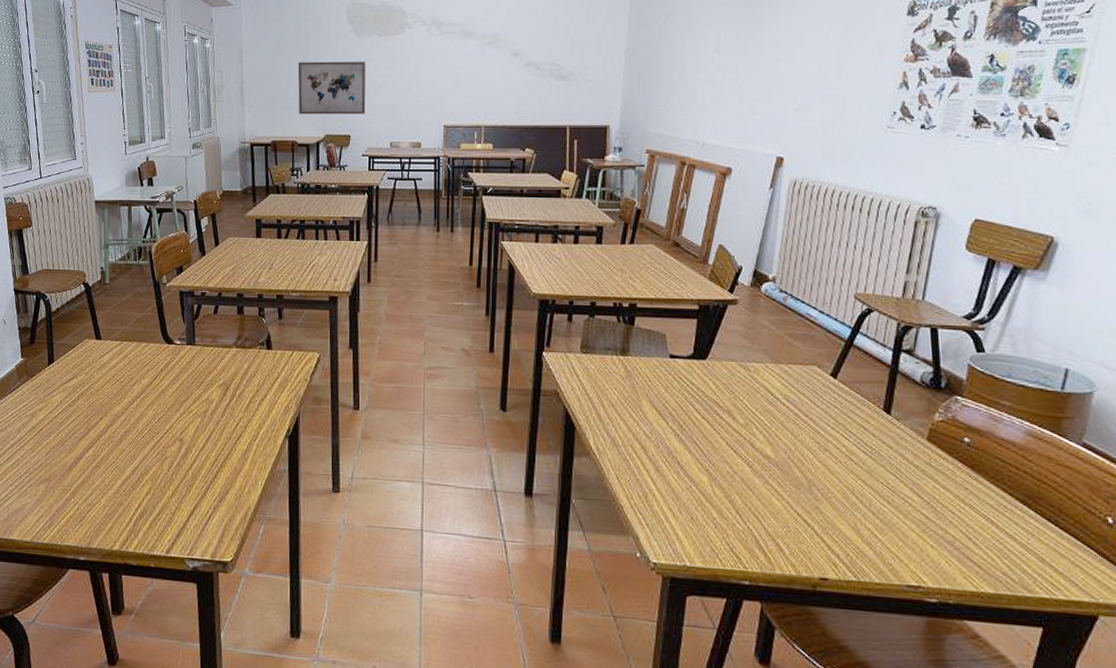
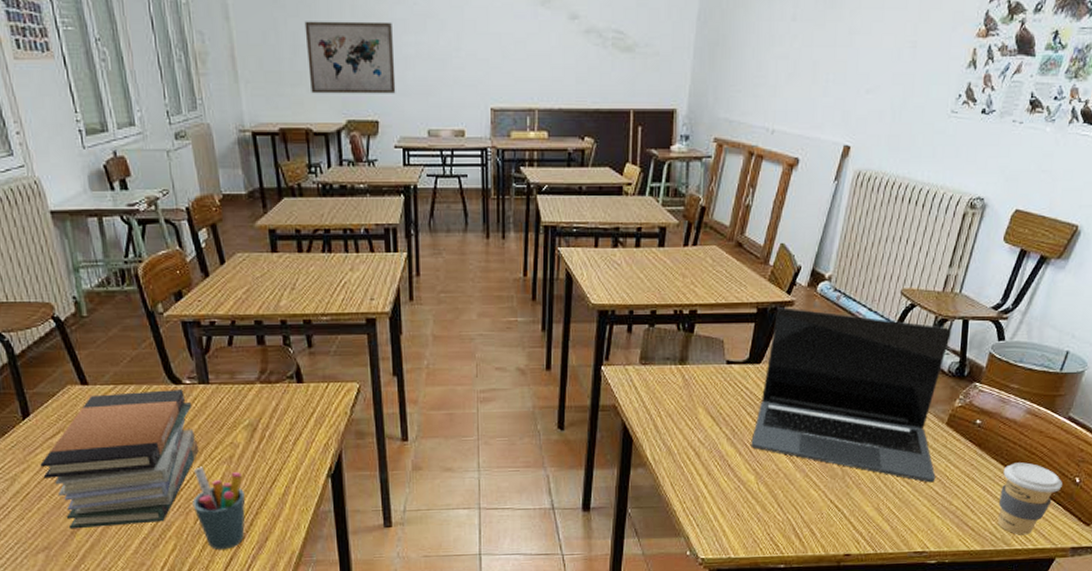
book stack: none [54,348,180,466] -> present [40,389,199,529]
pen holder: none [168,418,213,499] -> present [192,466,245,550]
laptop: none [701,305,923,505] -> present [751,307,951,483]
coffee cup: none [1008,491,1090,582] -> present [998,462,1063,535]

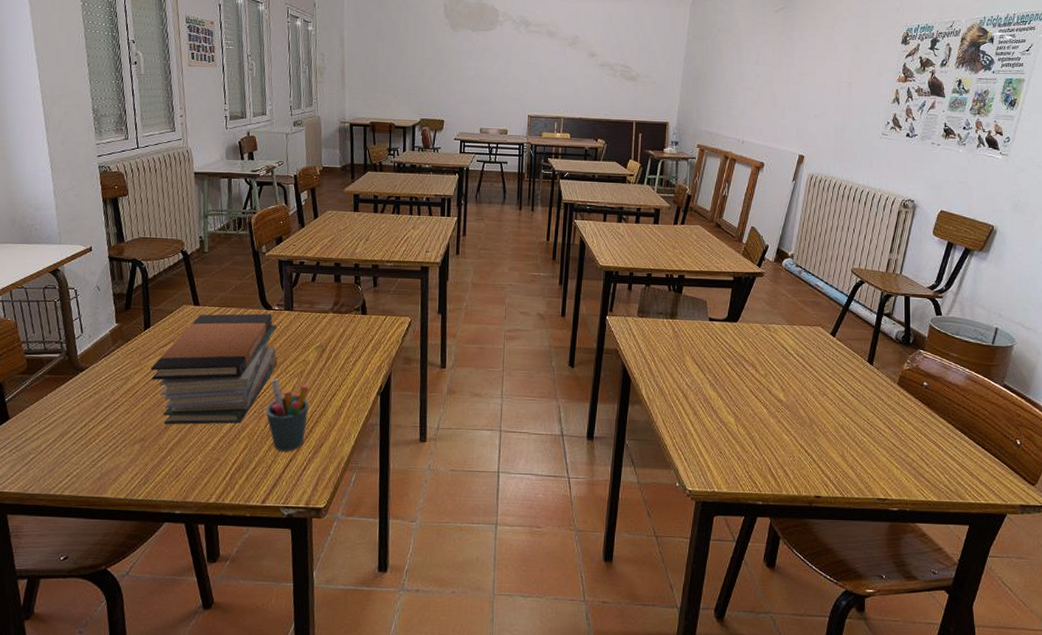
wall art: present [304,21,396,94] -> none [396,49,460,102]
laptop: present [751,307,951,483] -> none [730,277,895,436]
coffee cup: present [998,462,1063,535] -> none [949,422,1005,490]

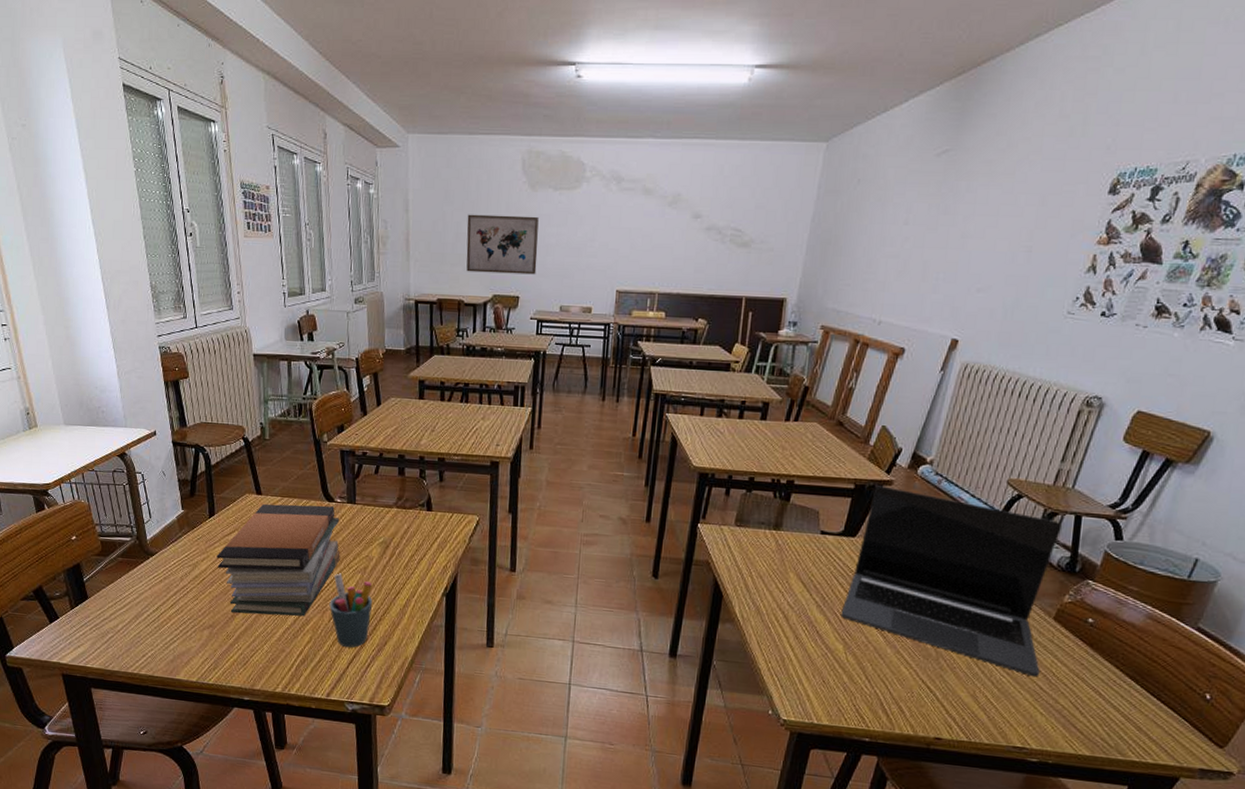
wall art: none [396,49,460,102] -> present [466,214,539,275]
laptop: none [730,277,895,436] -> present [841,486,1062,677]

